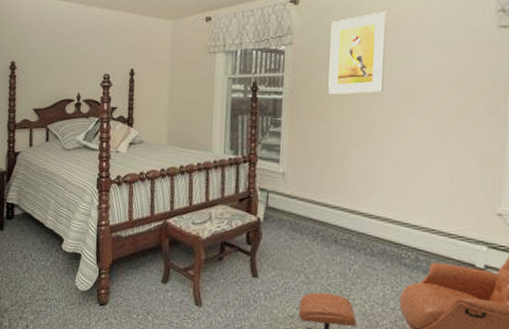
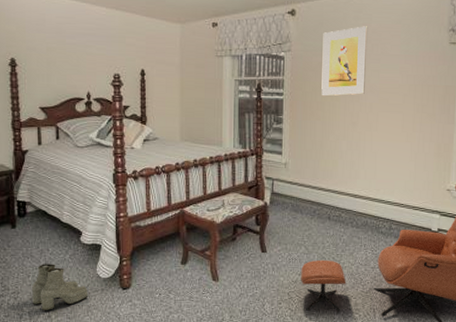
boots: none [13,269,65,320] -> present [31,264,88,310]

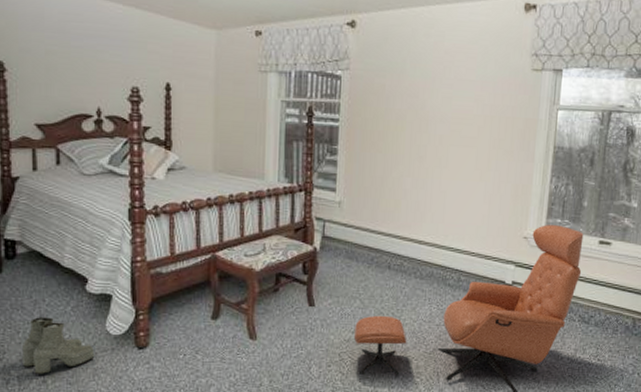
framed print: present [321,26,368,97] -> none [384,44,440,125]

